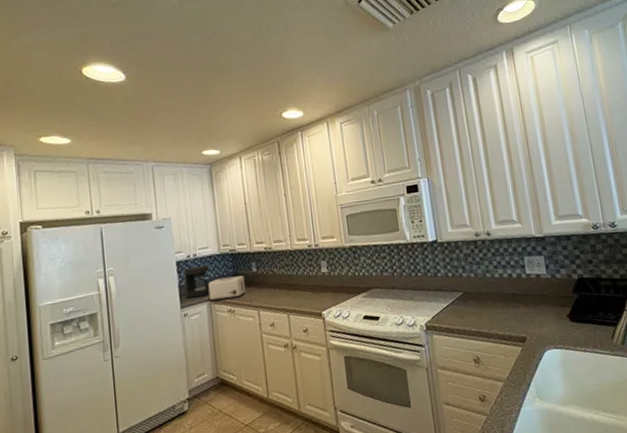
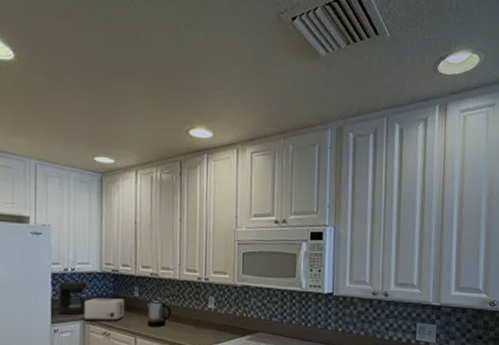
kettle: none [265,272,288,299] -> present [147,301,171,327]

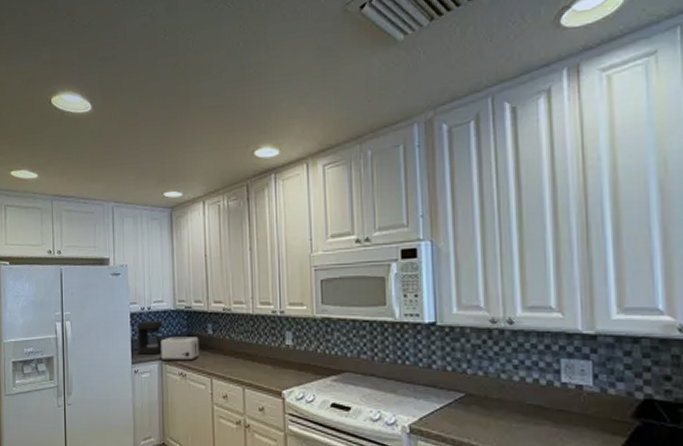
kettle: present [147,301,171,327] -> none [221,338,246,367]

